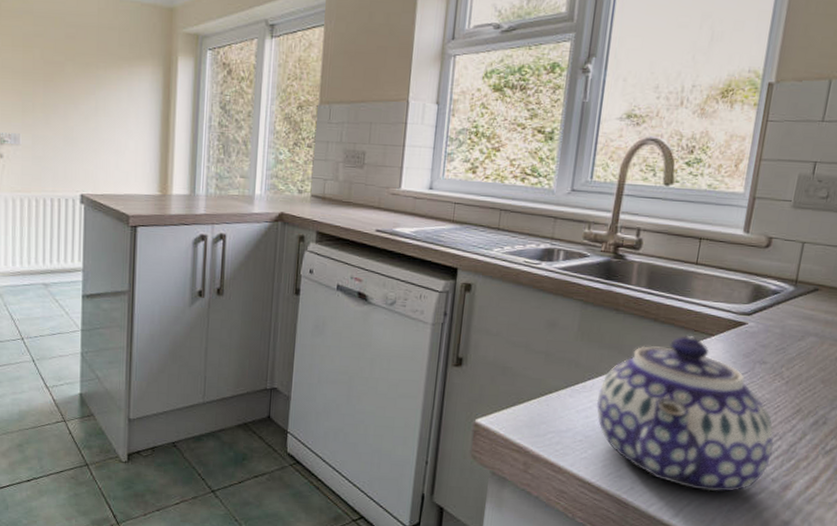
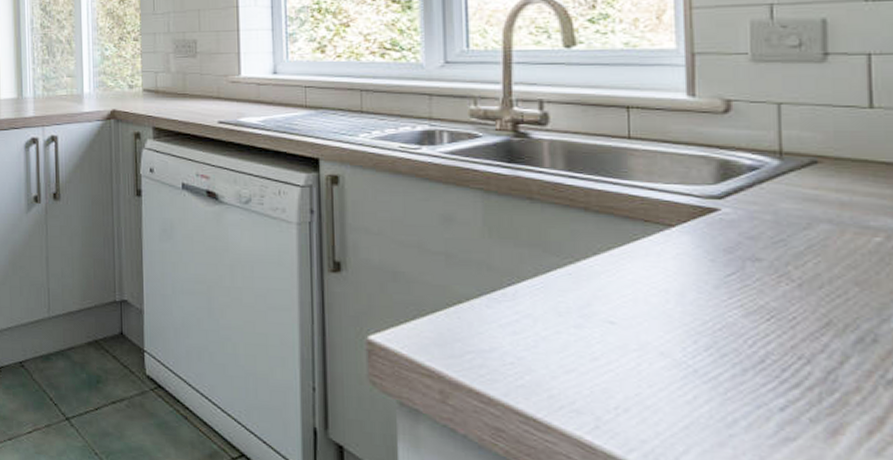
teapot: present [596,335,775,492] -> none [524,226,802,436]

